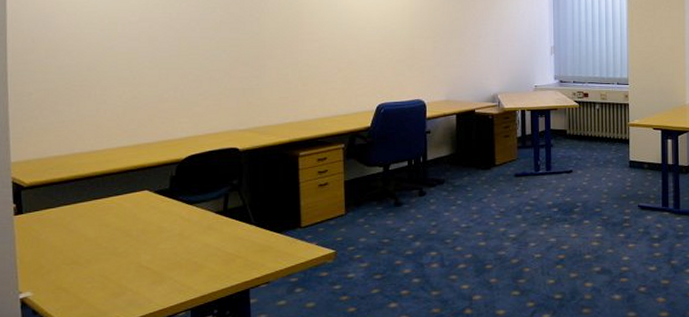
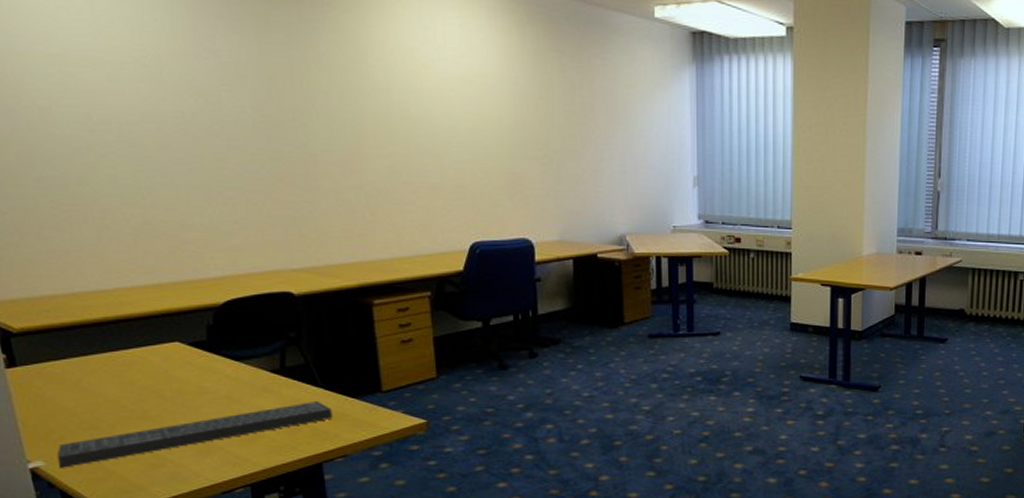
keyboard: none [43,236,261,298] -> present [57,400,333,468]

